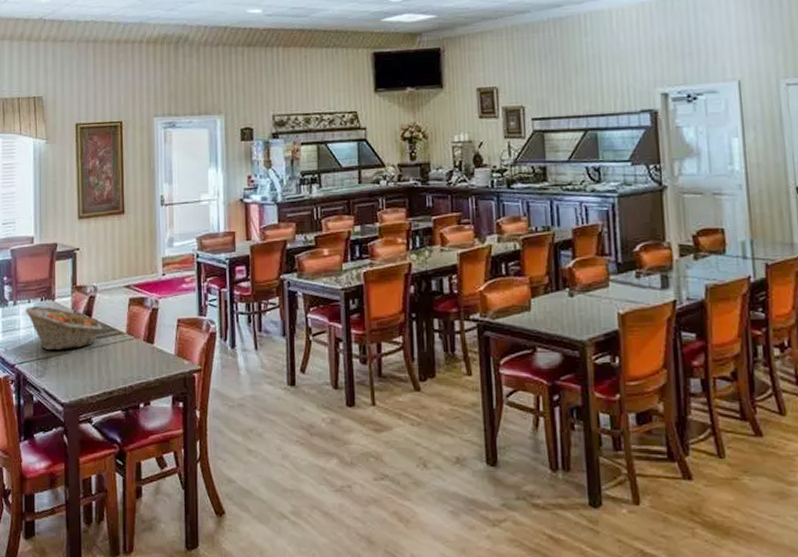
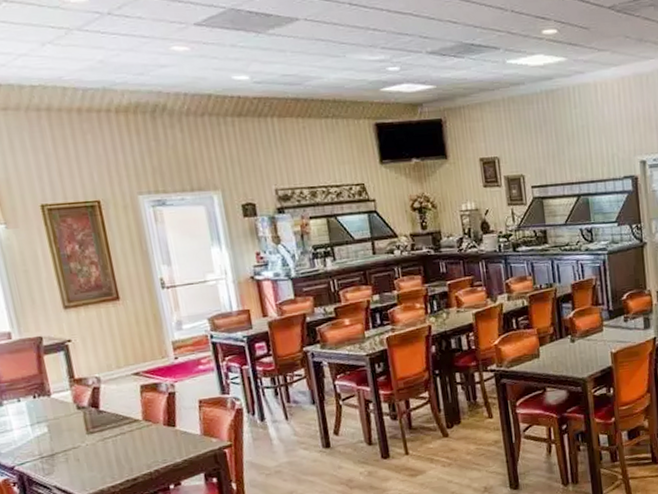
fruit basket: present [25,305,102,351] -> none [15,403,114,448]

